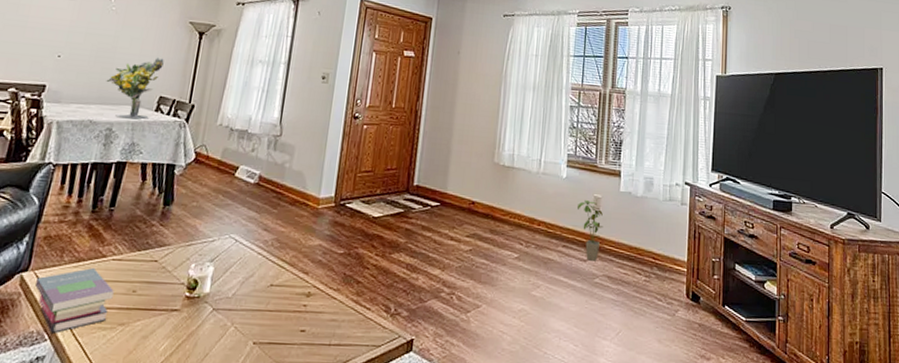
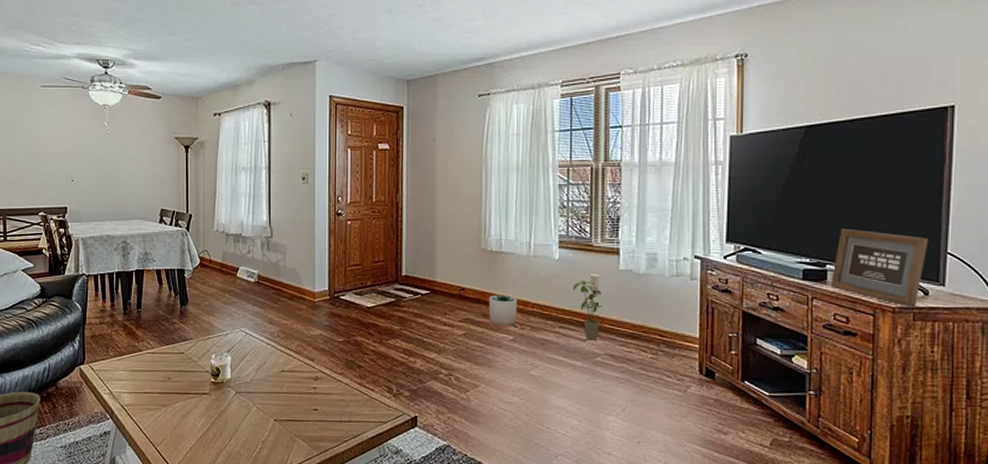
books: present [35,268,114,333] -> none [92,360,153,413]
bouquet: present [106,57,164,120] -> none [114,173,159,232]
planter: none [496,210,525,244] -> present [489,294,518,327]
picture frame: none [795,165,868,240] -> present [831,228,929,308]

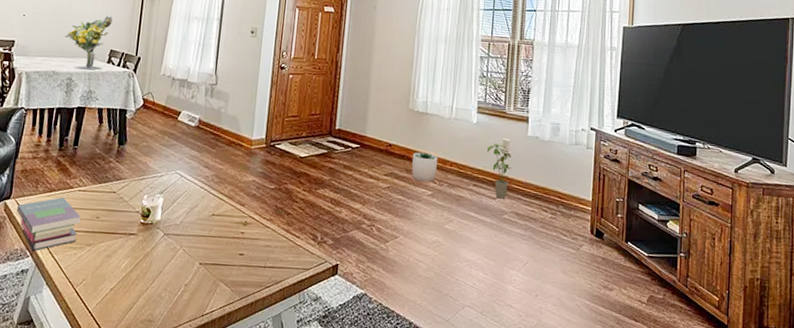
books: none [92,360,153,413] -> present [17,197,81,251]
bouquet: none [114,173,159,232] -> present [64,15,113,70]
picture frame: present [831,228,929,308] -> none [700,112,775,184]

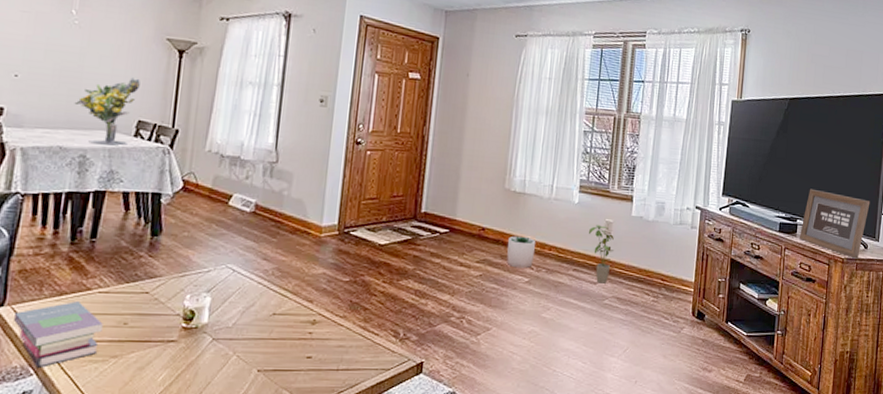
picture frame: none [700,112,775,184] -> present [800,188,870,259]

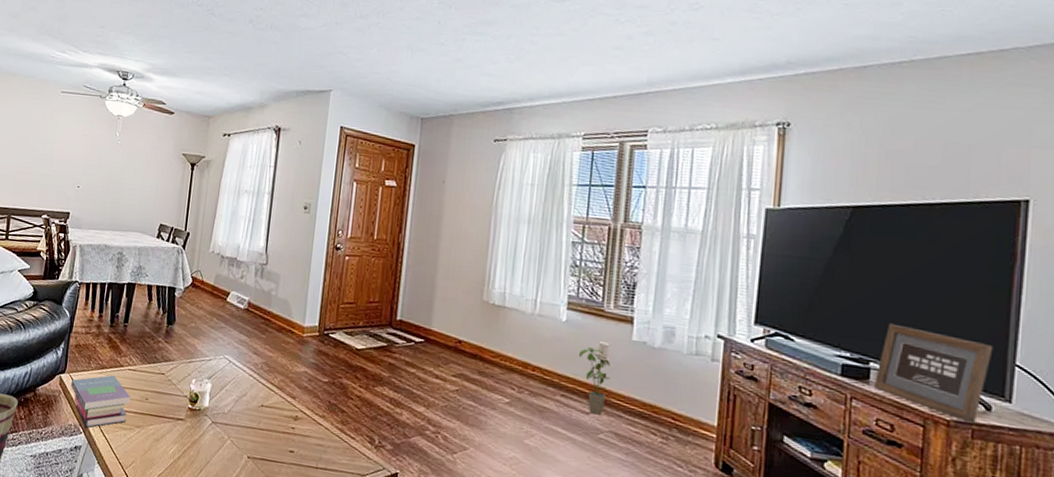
bouquet: present [74,77,140,146] -> none [116,187,162,245]
planter: present [506,236,536,269] -> none [485,351,518,388]

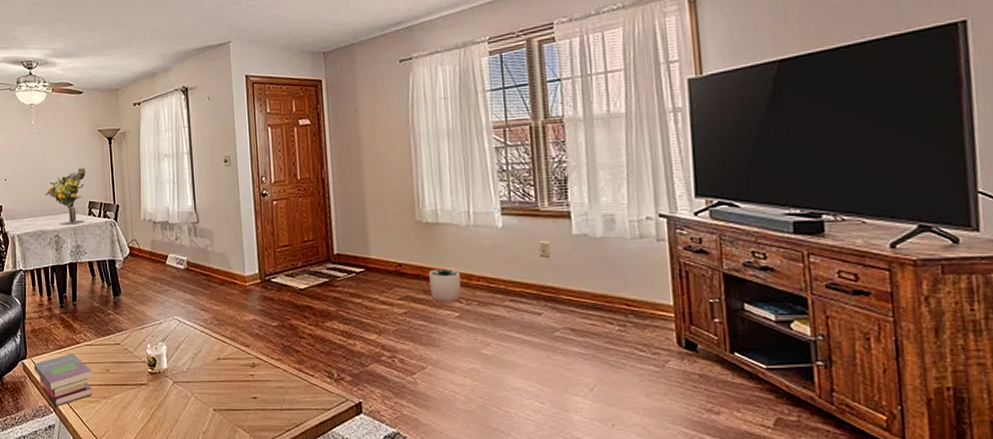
bouquet: none [116,187,162,245] -> present [45,167,86,225]
planter: none [485,351,518,388] -> present [429,268,462,303]
house plant: present [579,347,610,415] -> none [521,249,557,314]
picture frame: present [874,323,994,424] -> none [830,172,952,259]

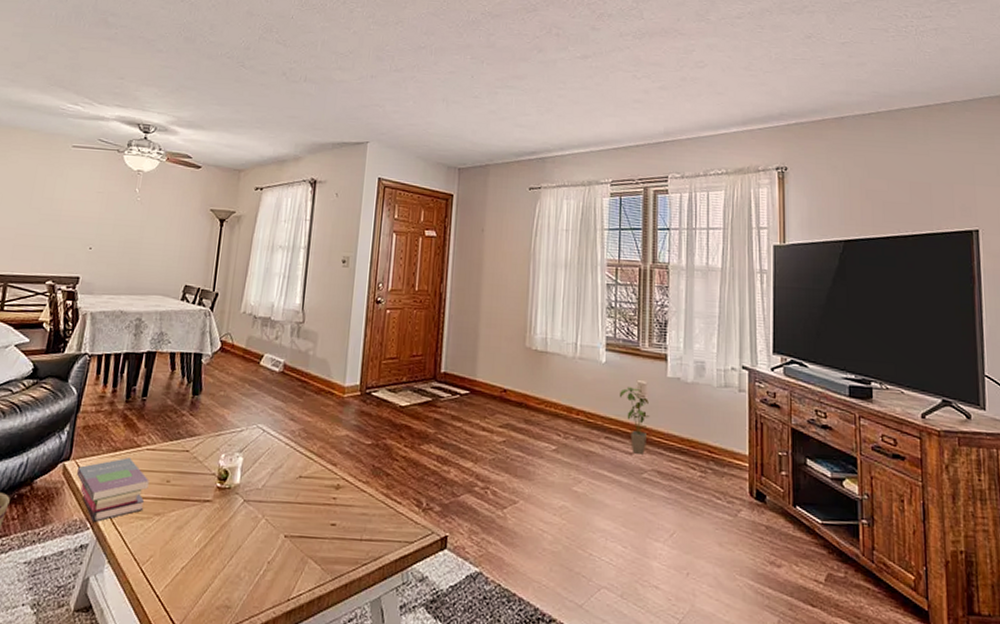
bouquet: present [45,167,86,225] -> none [134,246,188,309]
planter: present [429,268,462,303] -> none [531,398,562,435]
house plant: none [521,249,557,314] -> present [620,387,650,454]

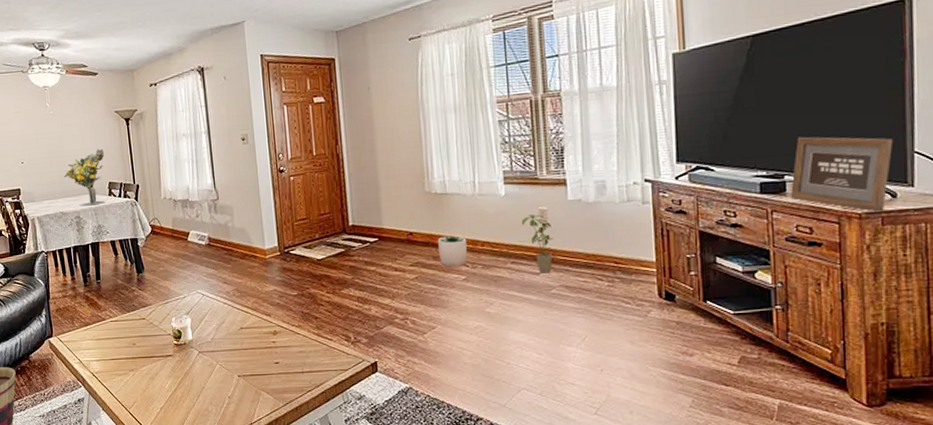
books: present [77,458,149,522] -> none [61,330,120,381]
bouquet: none [134,246,188,309] -> present [63,148,105,206]
planter: none [531,398,562,435] -> present [438,235,468,267]
picture frame: none [877,345,967,432] -> present [791,136,893,212]

